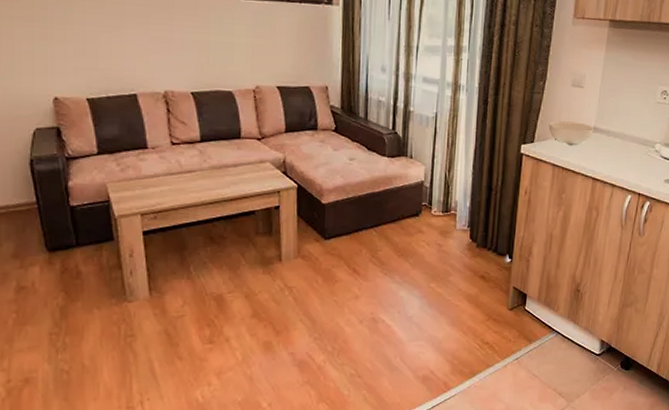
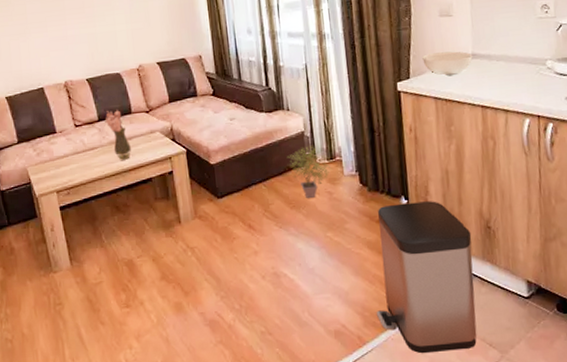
vase: none [208,132,235,188] -> present [105,110,131,160]
potted plant: none [402,195,446,248] -> present [287,145,333,198]
pedal bin: none [464,261,562,399] -> present [376,201,477,353]

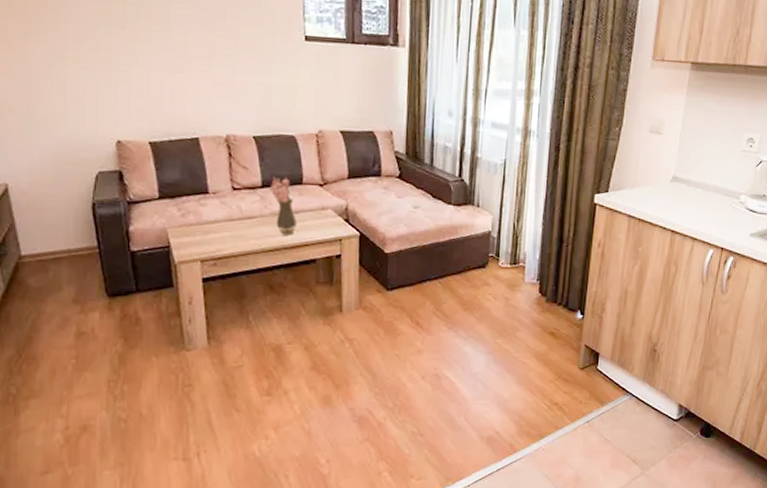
potted plant: present [287,145,333,198] -> none [467,246,514,301]
pedal bin: present [376,201,477,353] -> none [531,318,637,464]
bowl: present [422,51,473,76] -> none [624,169,674,195]

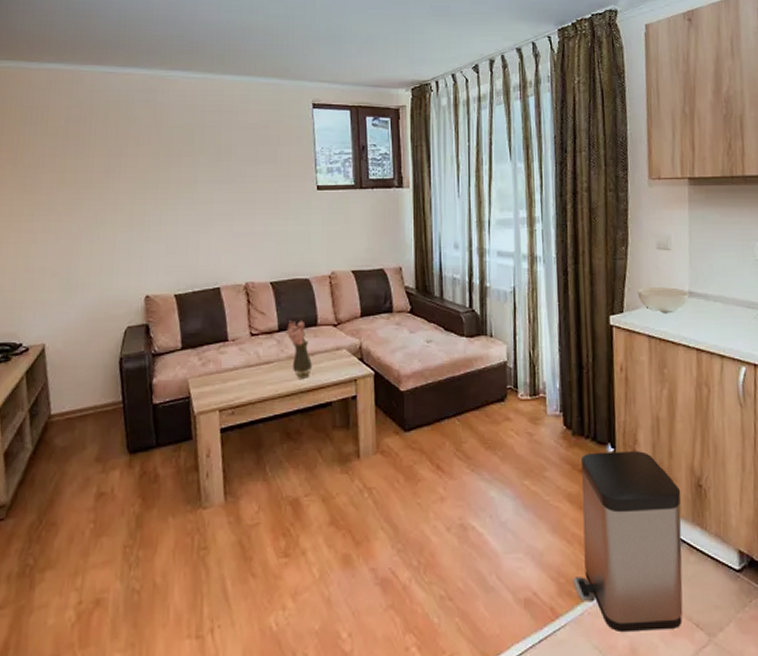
pedal bin: none [531,318,637,464] -> present [572,451,683,631]
bowl: none [624,169,674,195] -> present [637,287,690,312]

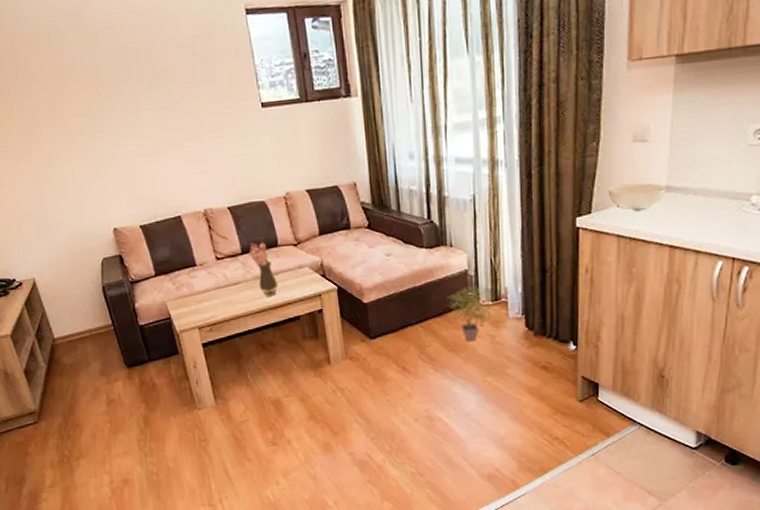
potted plant: none [485,377,535,438] -> present [447,284,497,341]
pedal bin: present [572,451,683,631] -> none [532,347,642,498]

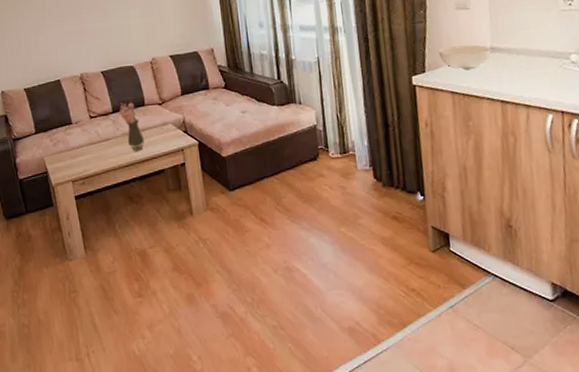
potted plant: present [447,284,497,341] -> none [299,139,346,192]

